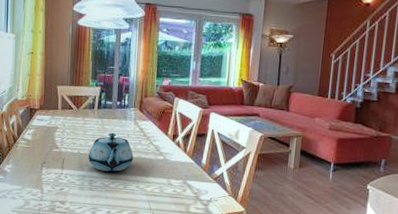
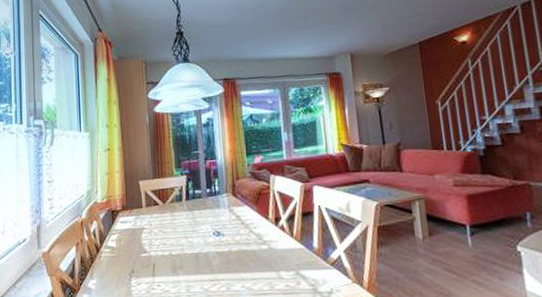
teapot: present [88,133,133,172] -> none [182,225,234,273]

